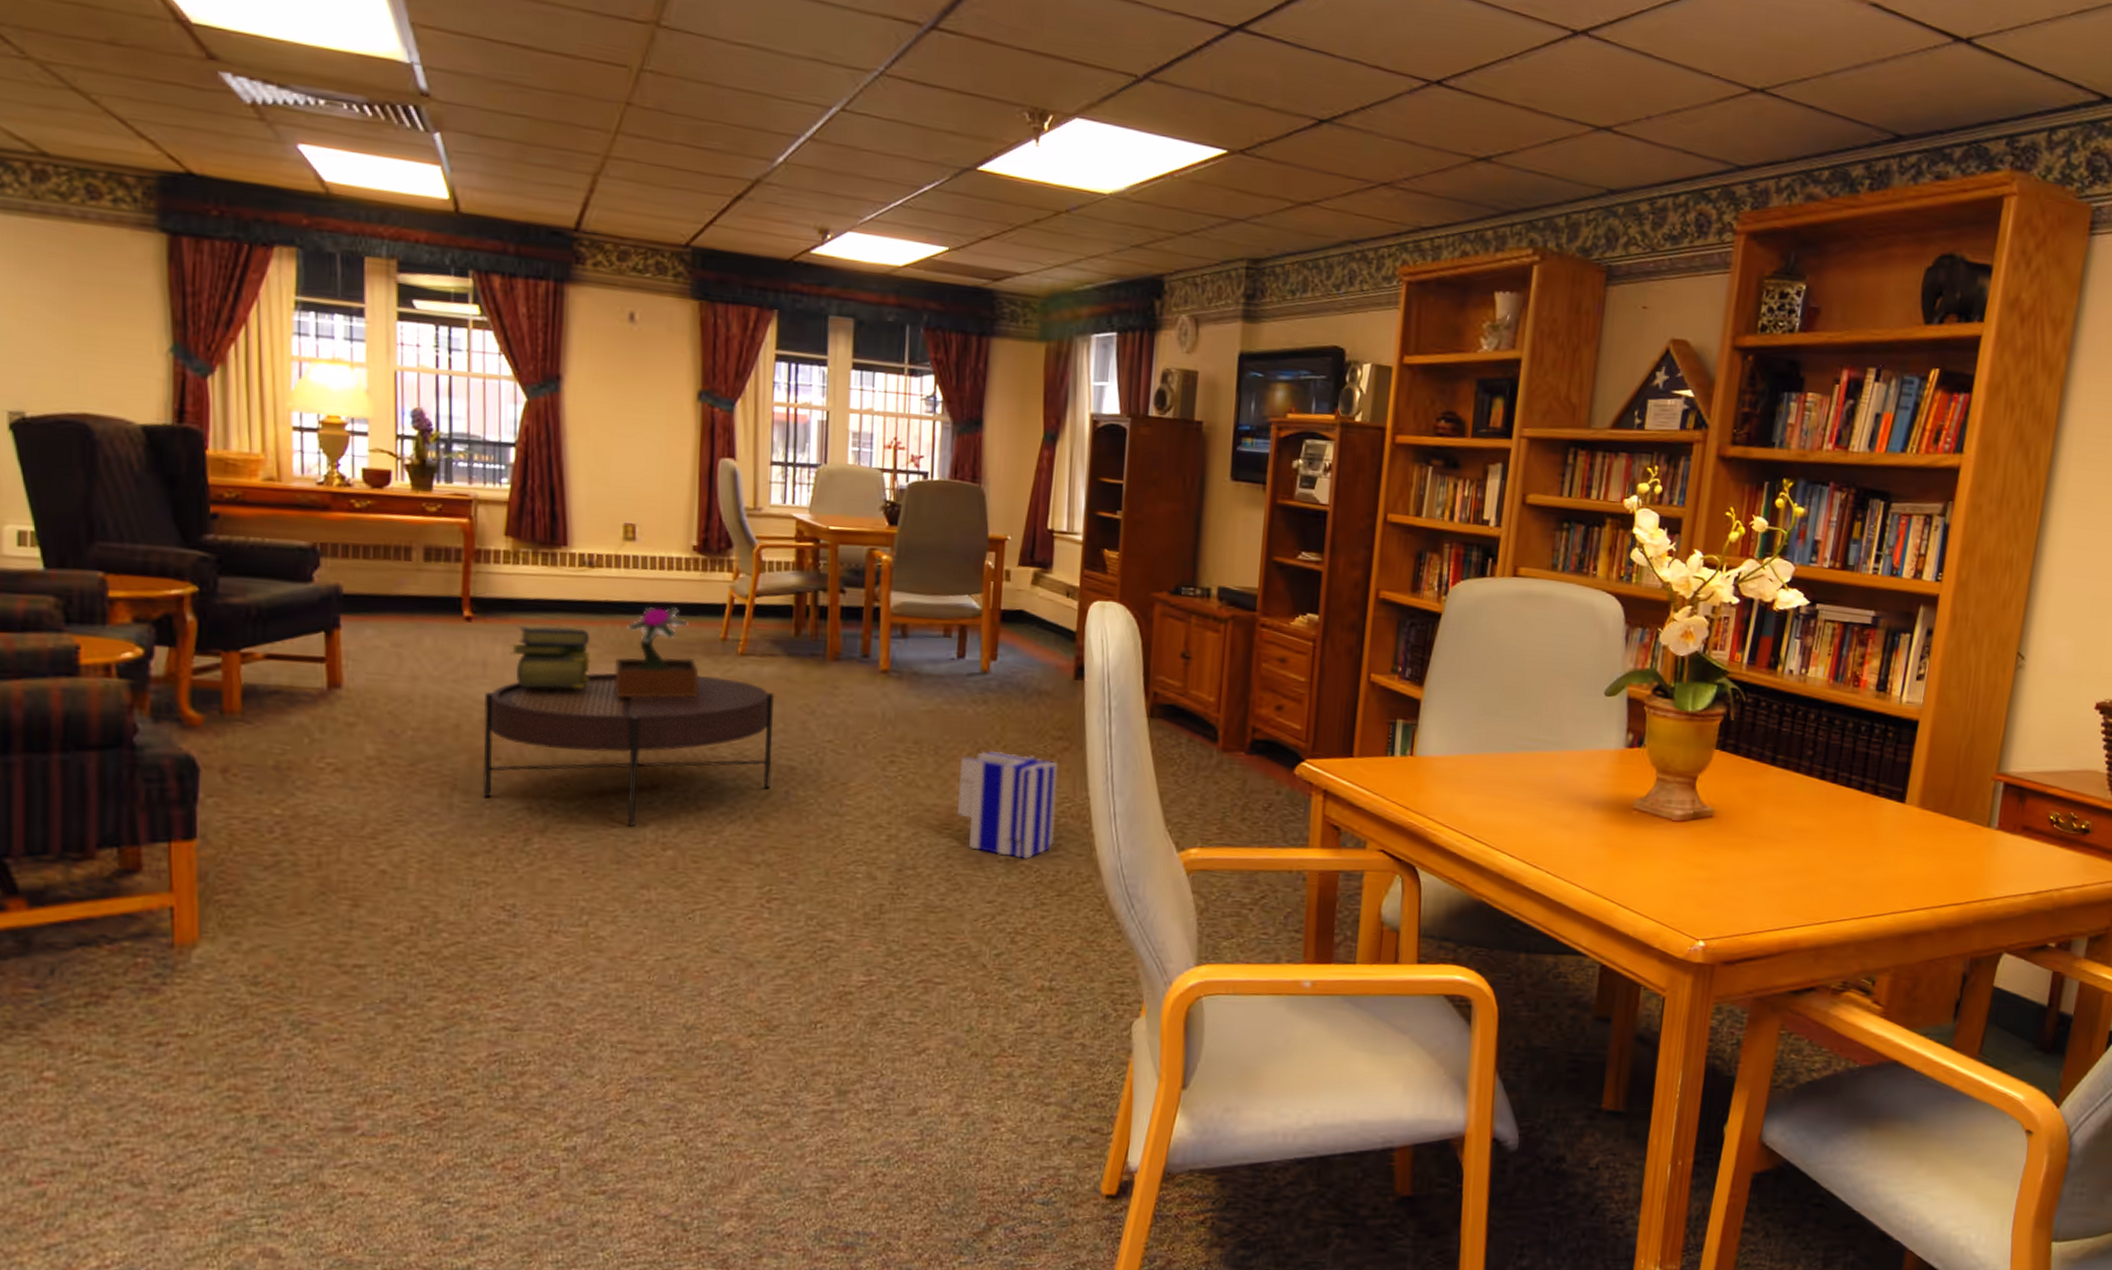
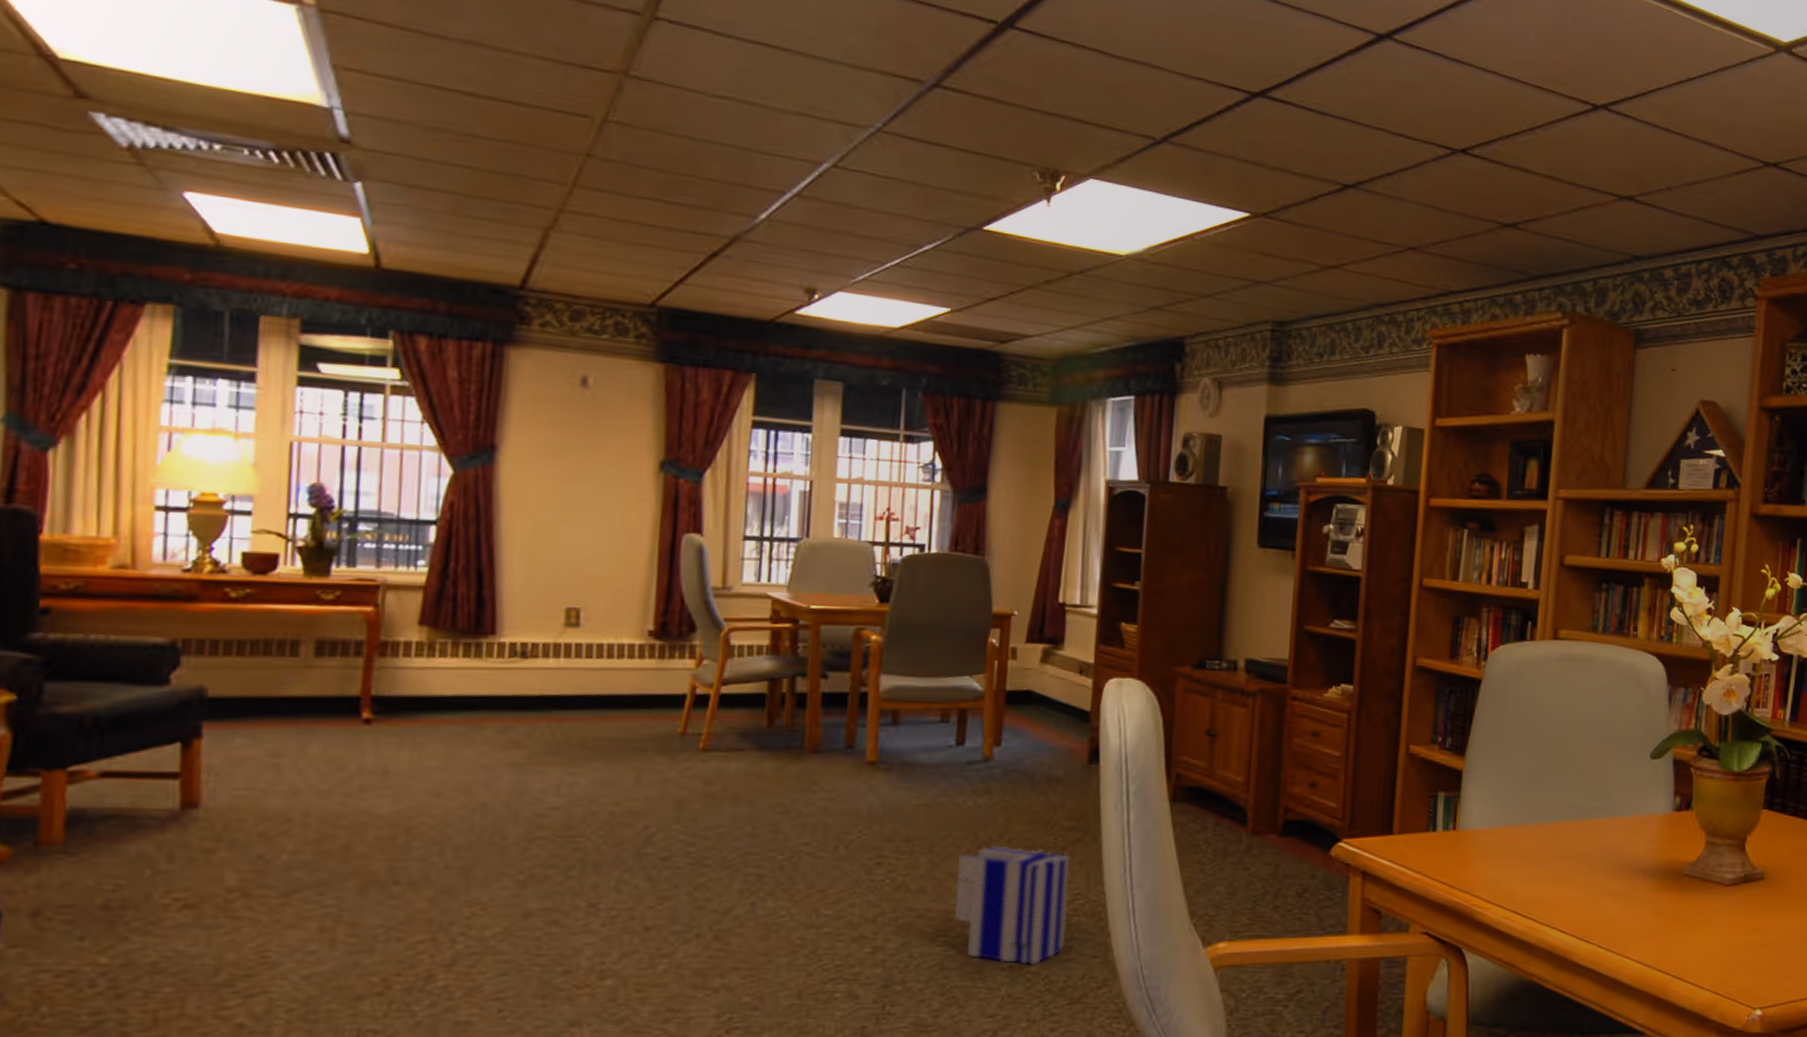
coffee table: present [482,672,775,827] -> none [375,776,742,954]
stack of books: present [509,625,591,688] -> none [417,726,520,799]
potted flower: present [614,606,700,698] -> none [547,699,653,805]

